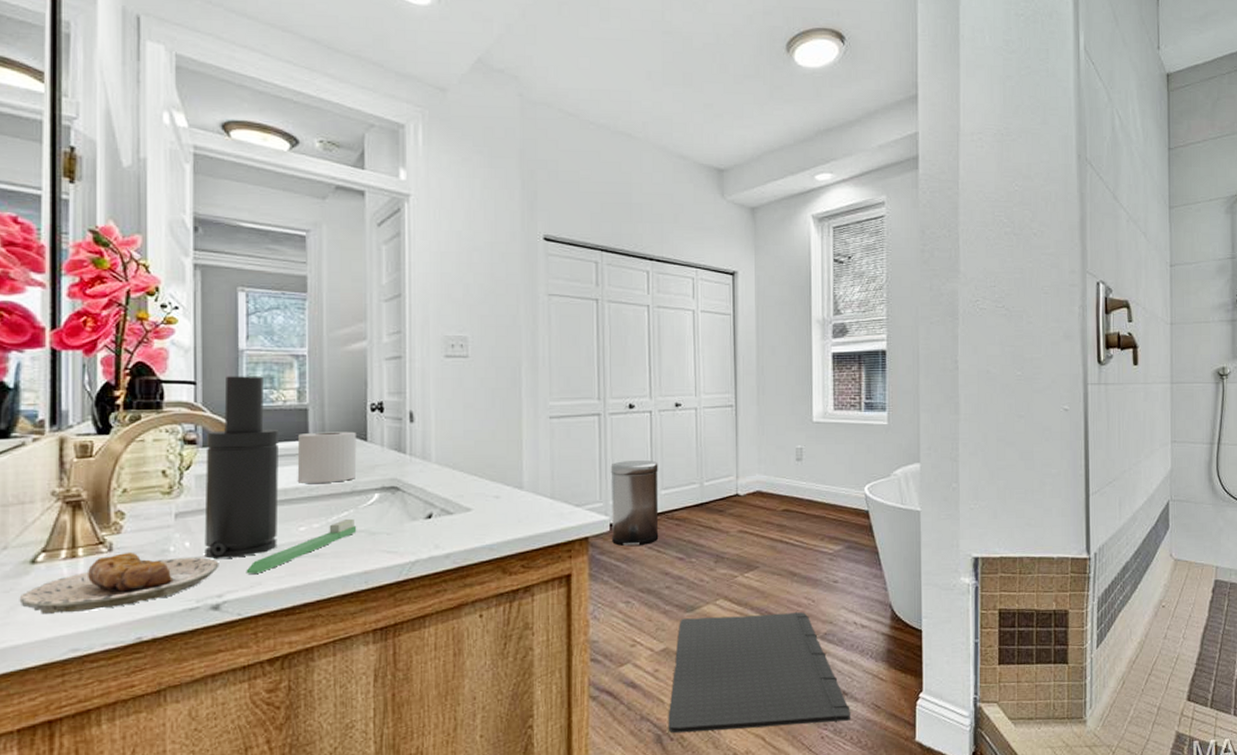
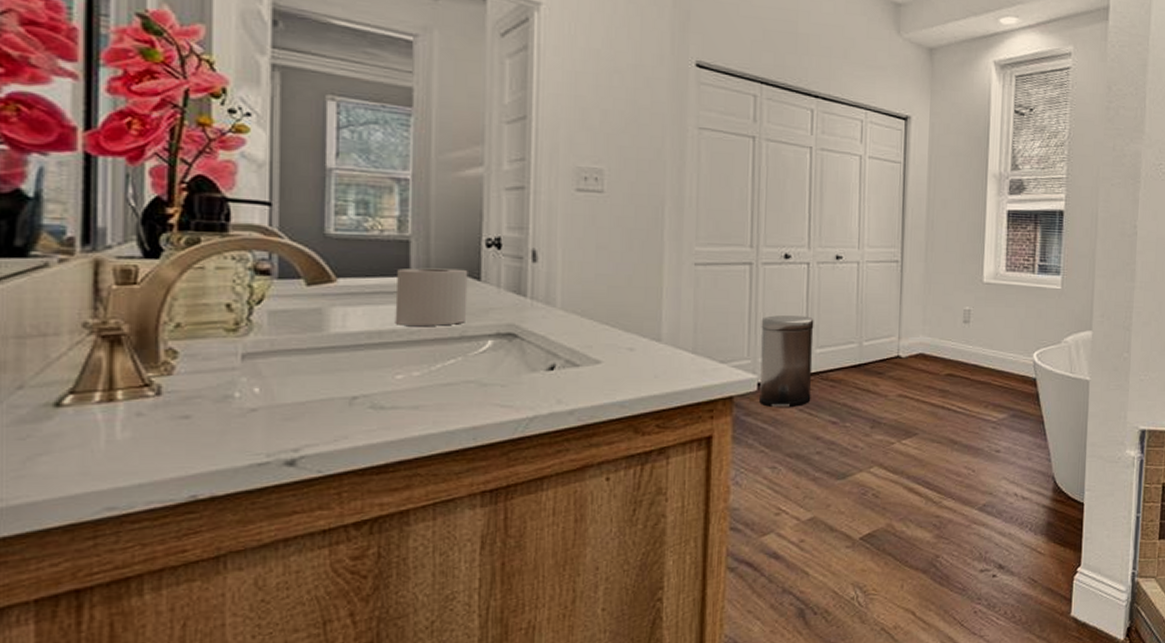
soap dish: present [19,552,219,614] -> none [38,396,296,466]
soap dispenser: present [204,376,280,559] -> none [278,198,375,407]
toothbrush: present [246,518,357,574] -> none [329,367,466,426]
bath mat: present [668,611,850,734] -> none [812,481,1006,607]

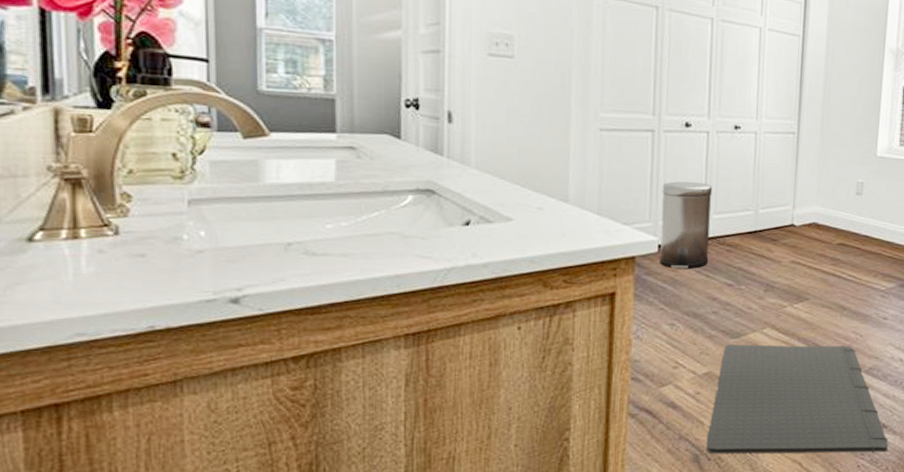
toilet paper roll: present [395,267,468,327] -> none [323,125,389,181]
bath mat: none [812,481,1006,607] -> present [706,344,888,454]

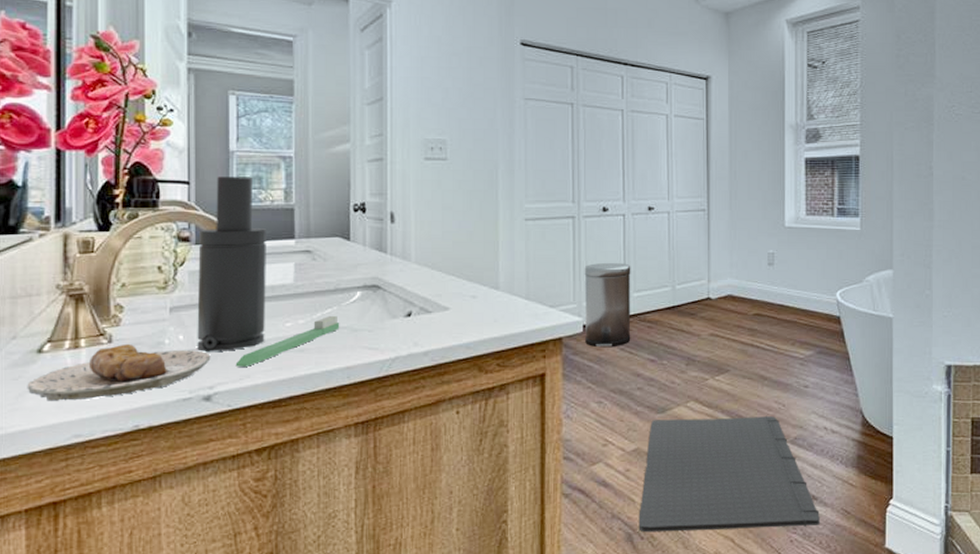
soap dish: none [16,236,238,296] -> present [27,343,211,401]
soap dispenser: none [221,56,304,251] -> present [197,176,267,352]
toothbrush: none [267,219,389,269] -> present [235,315,340,367]

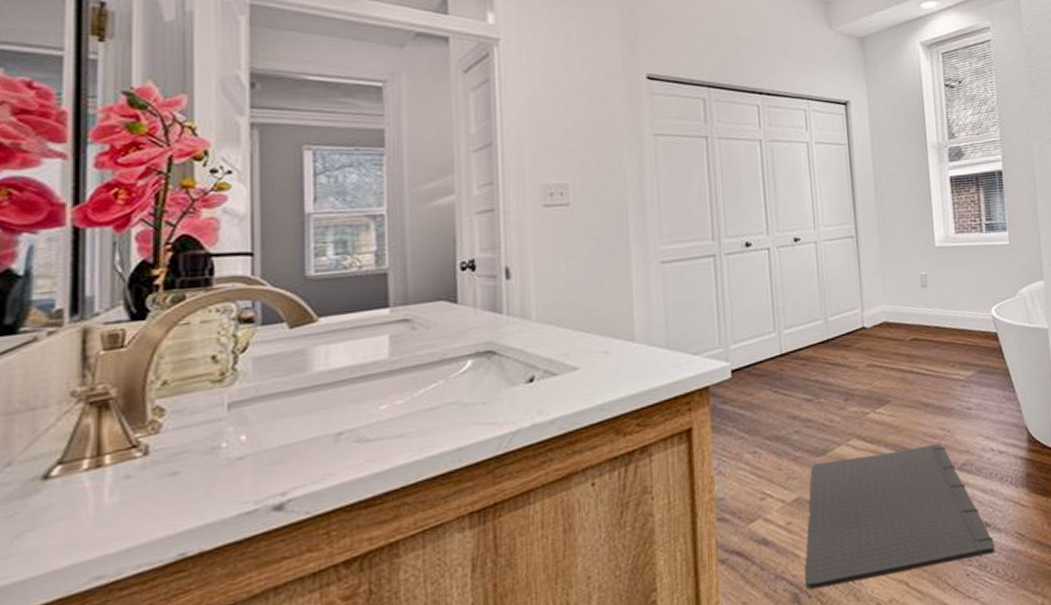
soap dish: present [27,343,211,401] -> none [26,451,283,539]
soap dispenser: present [197,176,267,352] -> none [264,241,355,452]
toothbrush: present [235,315,340,367] -> none [315,390,448,465]
pedal bin: present [584,263,631,348] -> none [729,299,784,393]

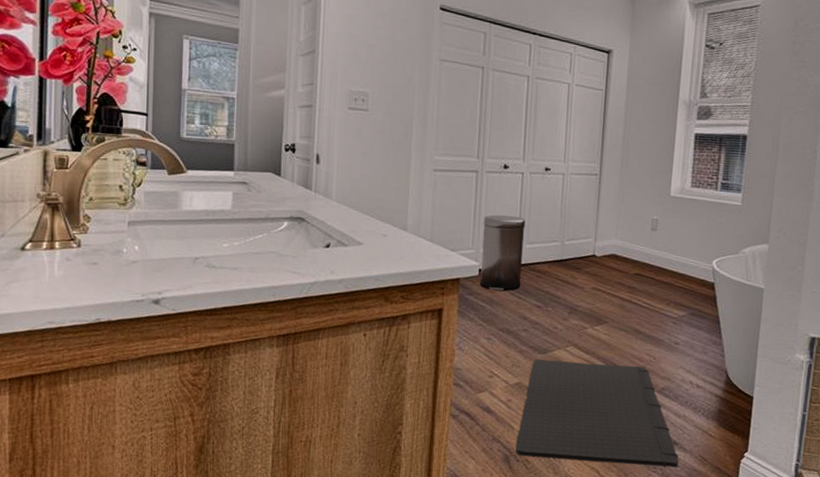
pedal bin: none [729,299,784,393] -> present [480,215,526,291]

